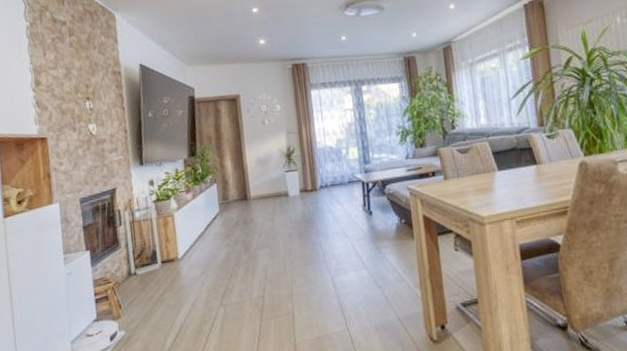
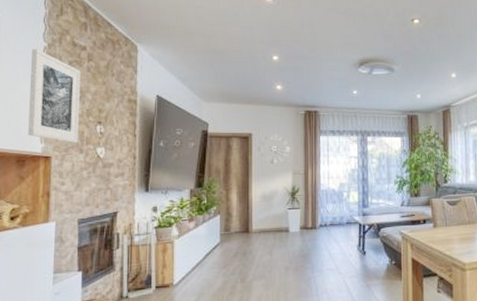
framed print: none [16,29,70,123] -> present [28,48,81,144]

